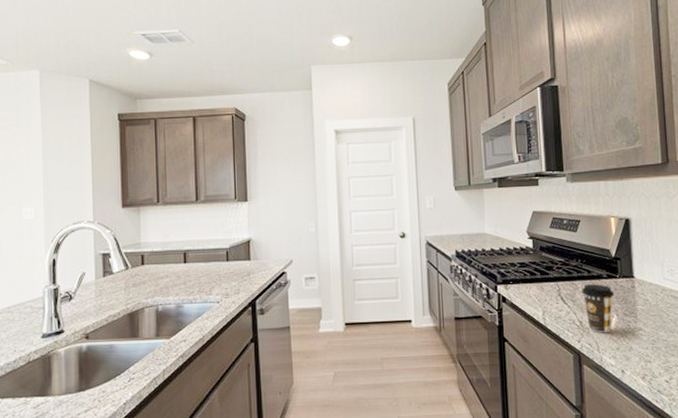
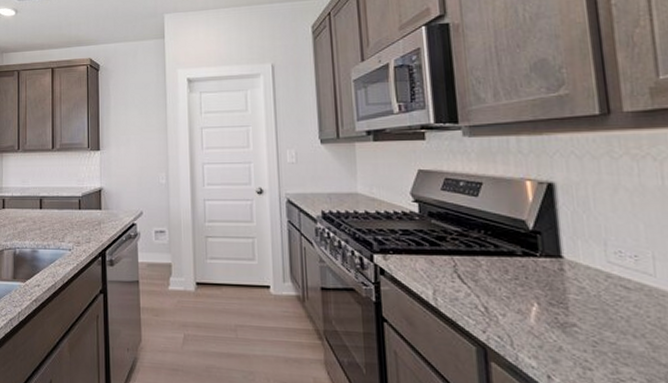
coffee cup: present [582,284,615,333] -> none [487,262,534,326]

